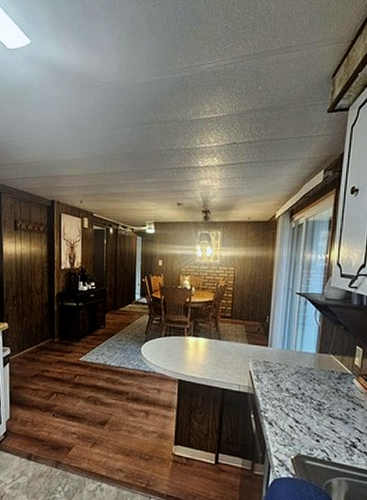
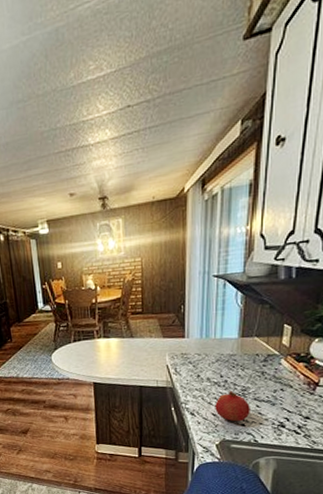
fruit: none [292,403,325,437] -> present [215,390,250,422]

